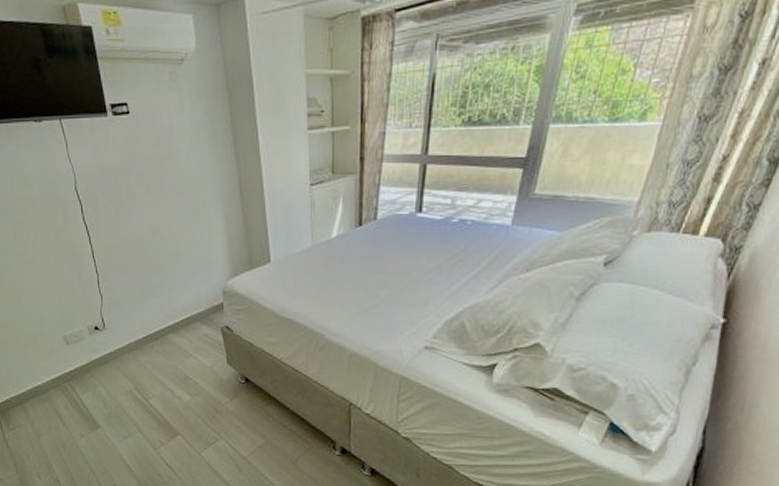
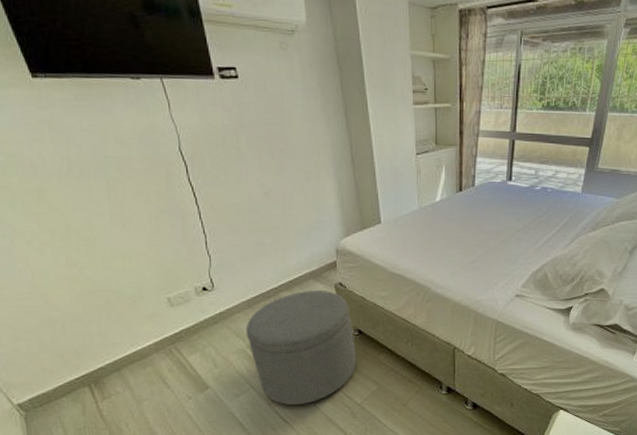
ottoman: none [134,334,243,453] -> present [245,291,357,406]

